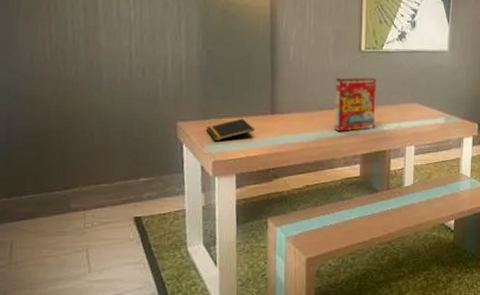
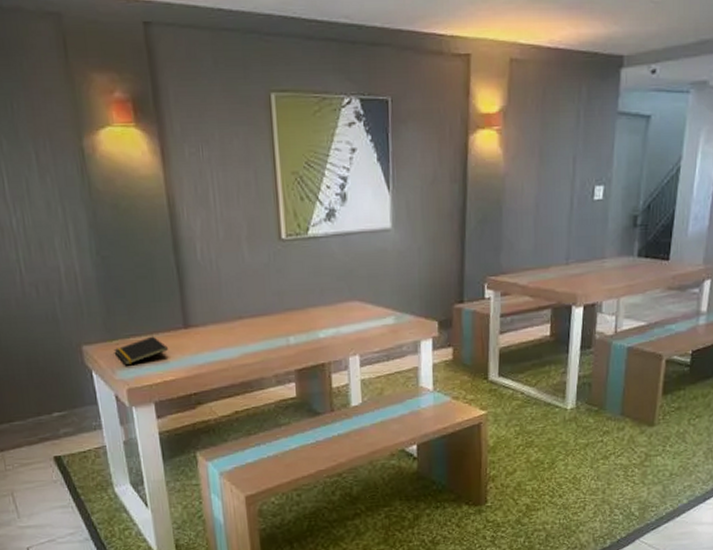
cereal box: present [334,77,377,131] -> none [255,272,309,344]

